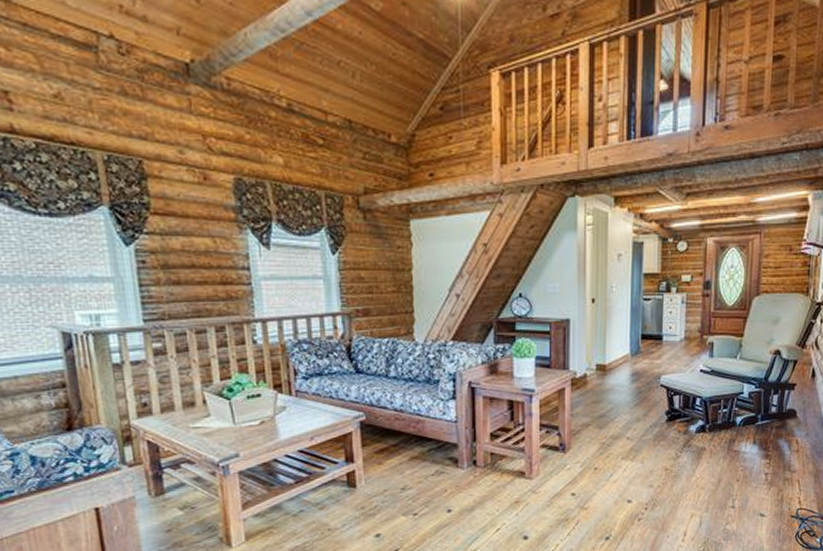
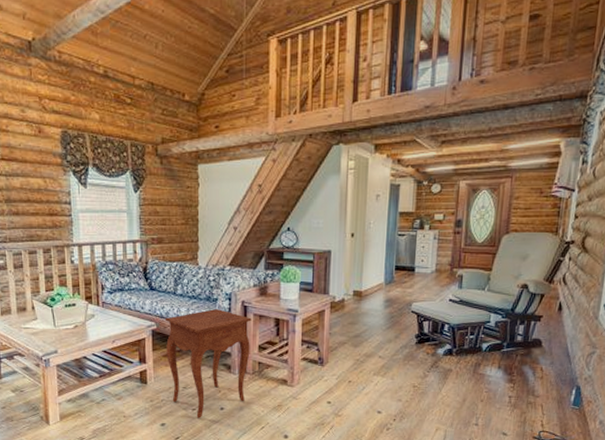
side table: none [375,391,481,525] -> present [164,308,252,418]

